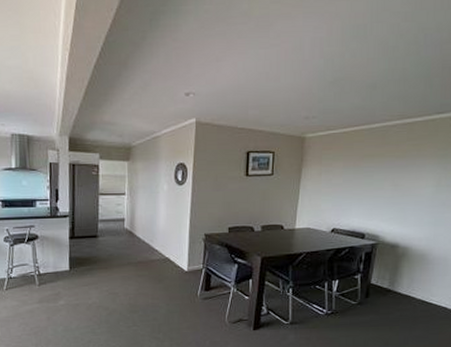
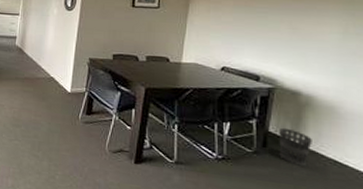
wastebasket: none [379,278,406,310] -> present [279,127,312,167]

